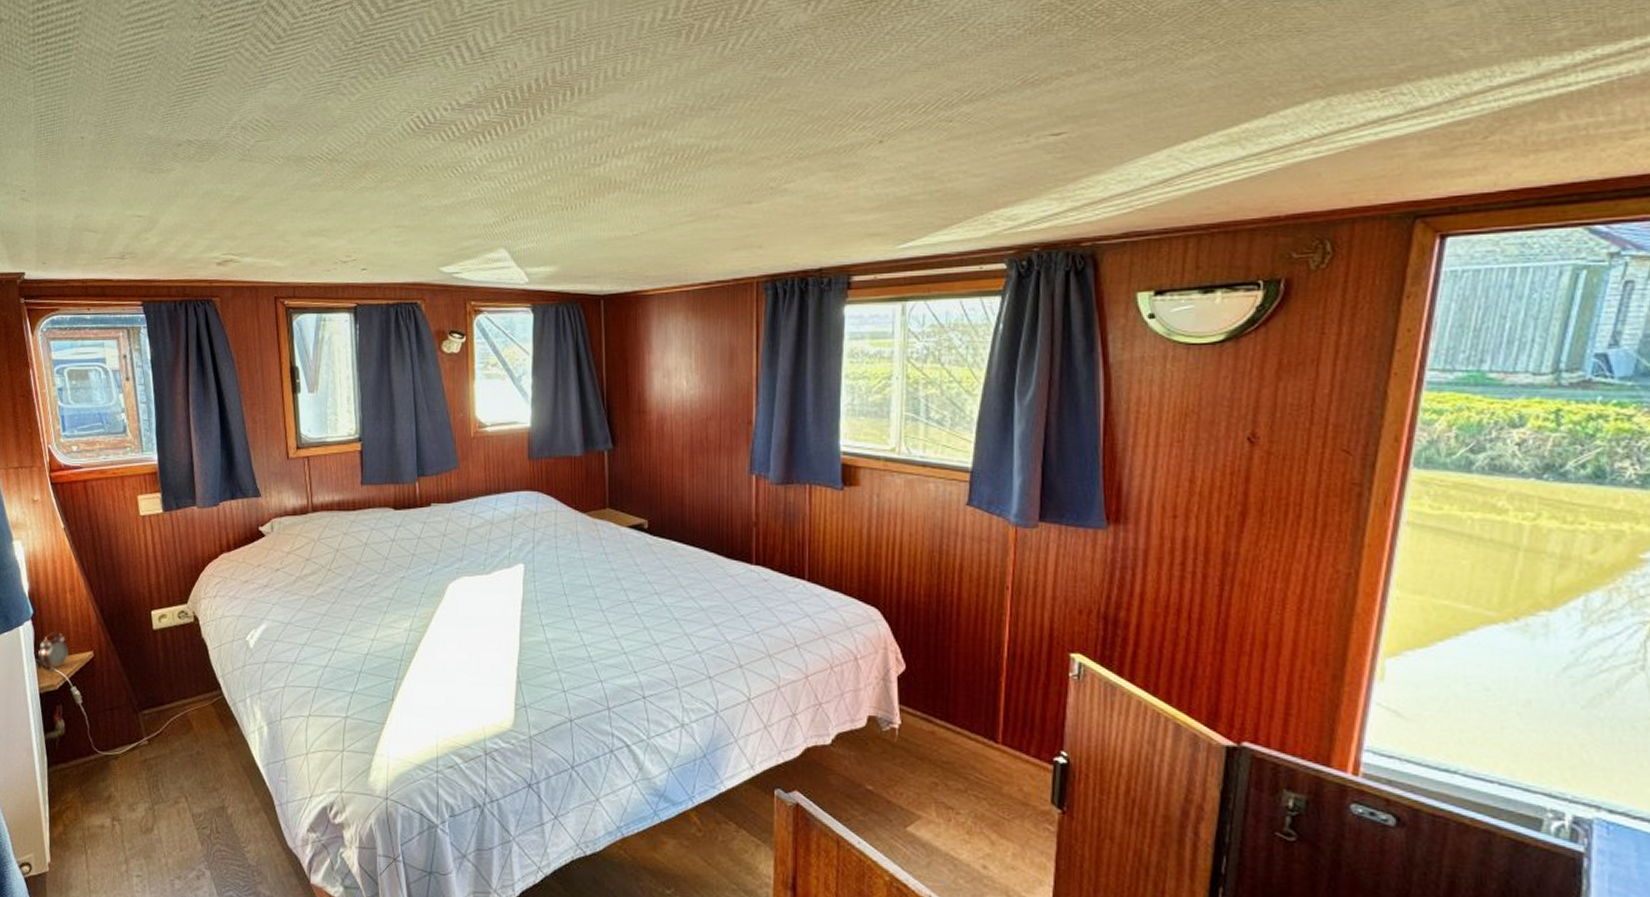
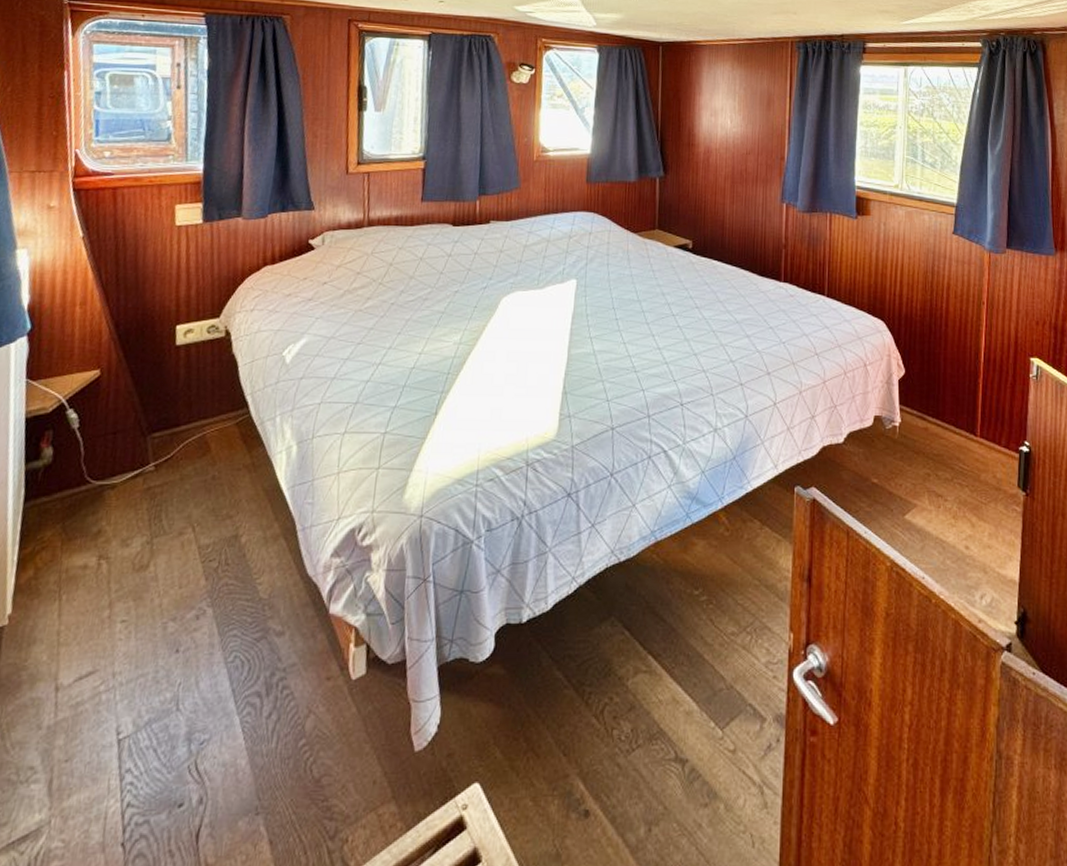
alarm clock: present [38,632,69,672] -> none [29,349,71,393]

